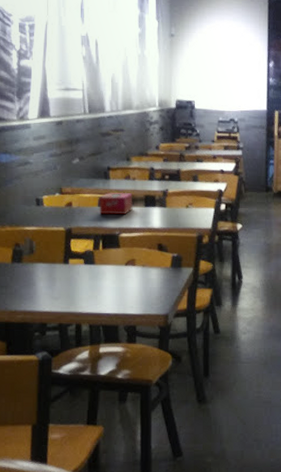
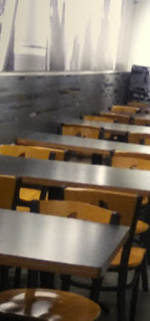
tissue box: present [99,192,133,215] -> none [49,147,82,169]

